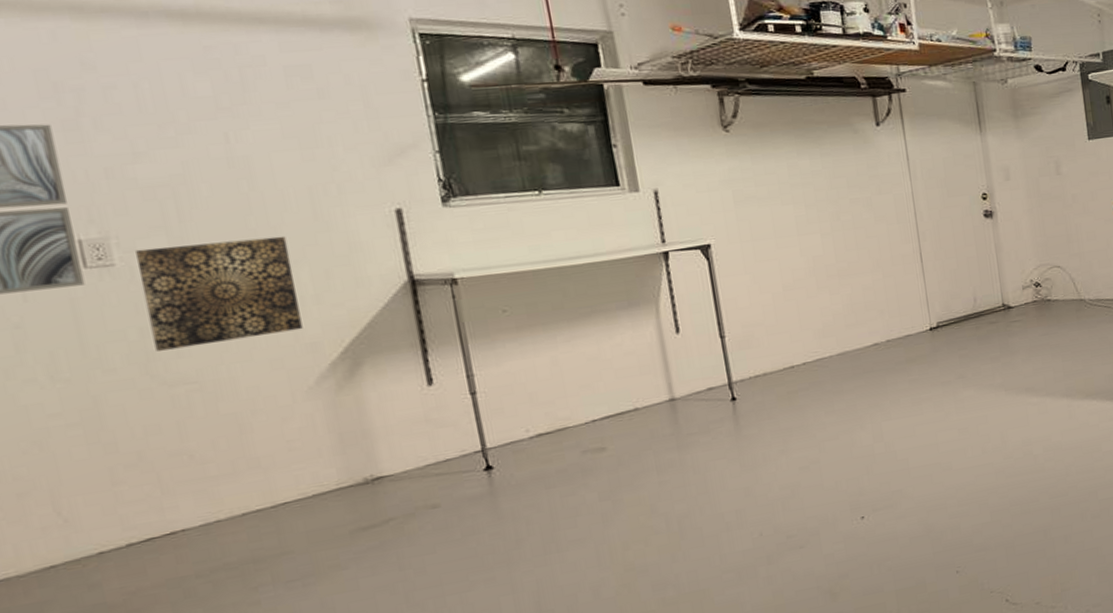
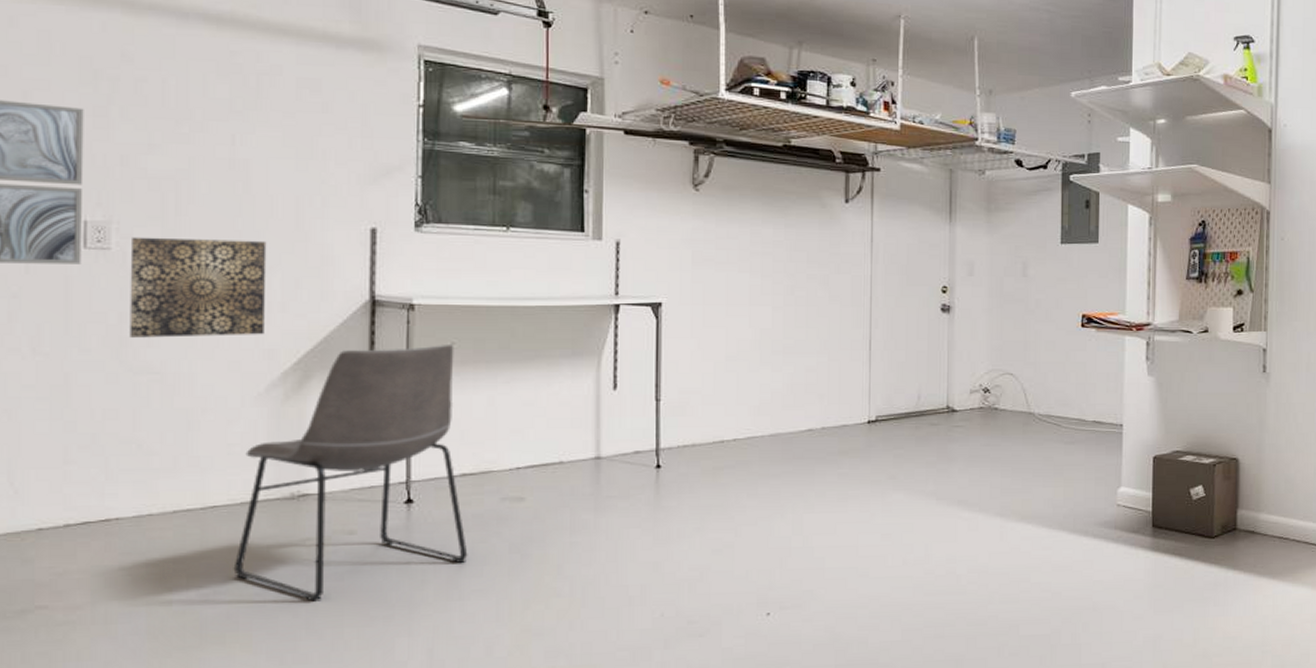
chair: none [307,311,559,577] -> present [233,343,468,602]

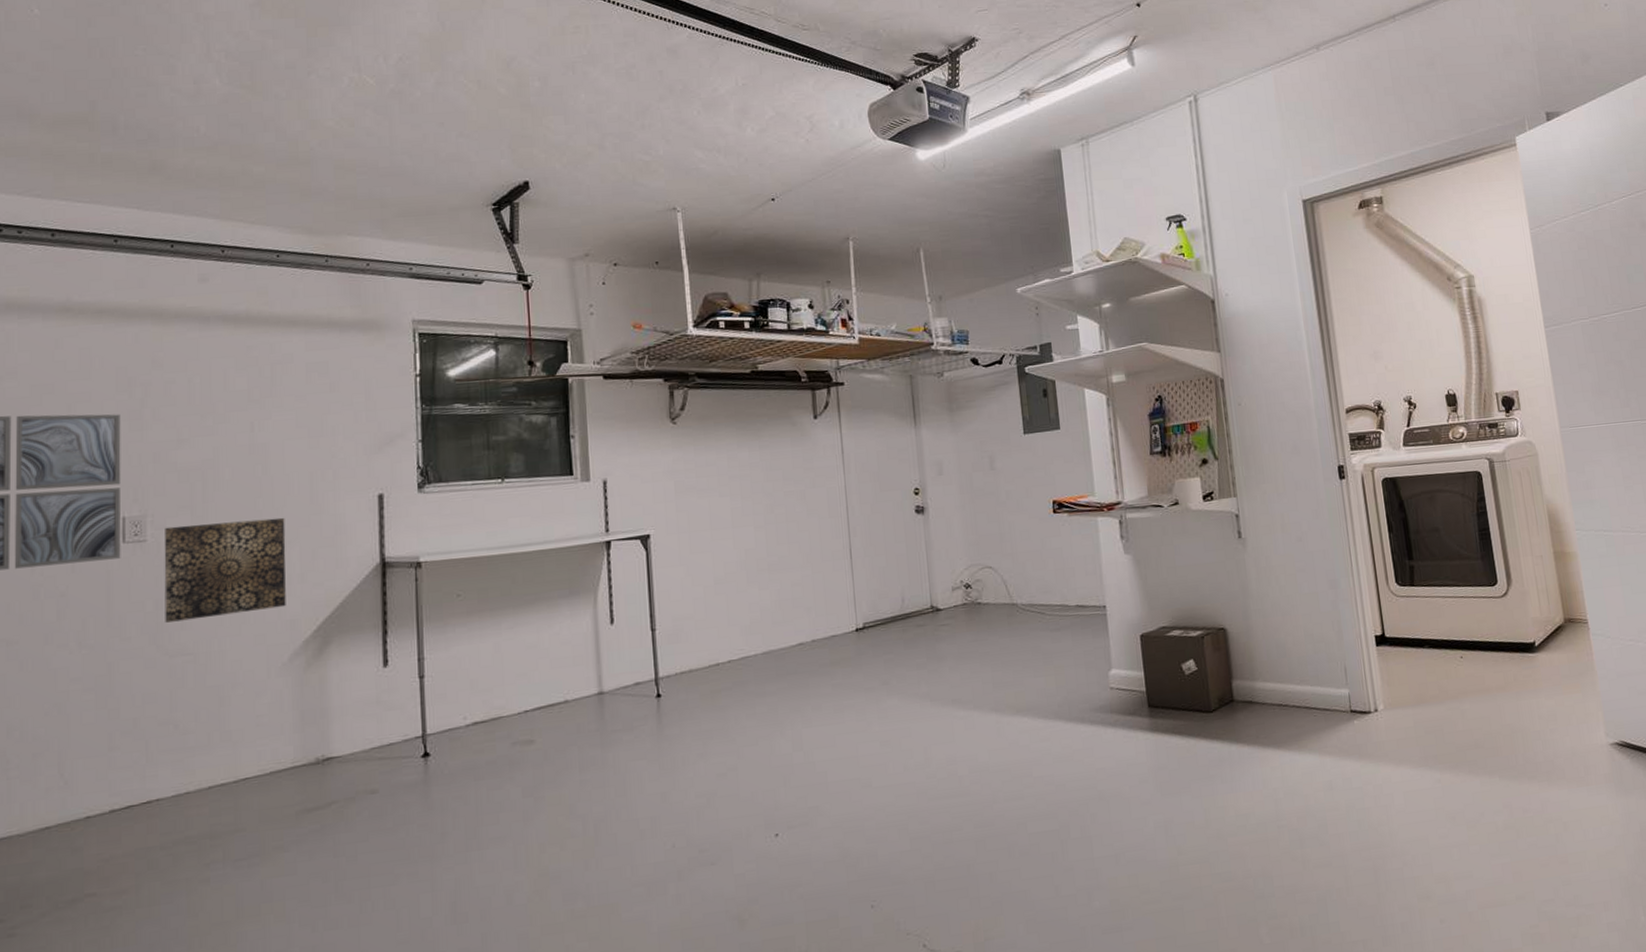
chair: present [233,343,468,602] -> none [265,596,484,865]

